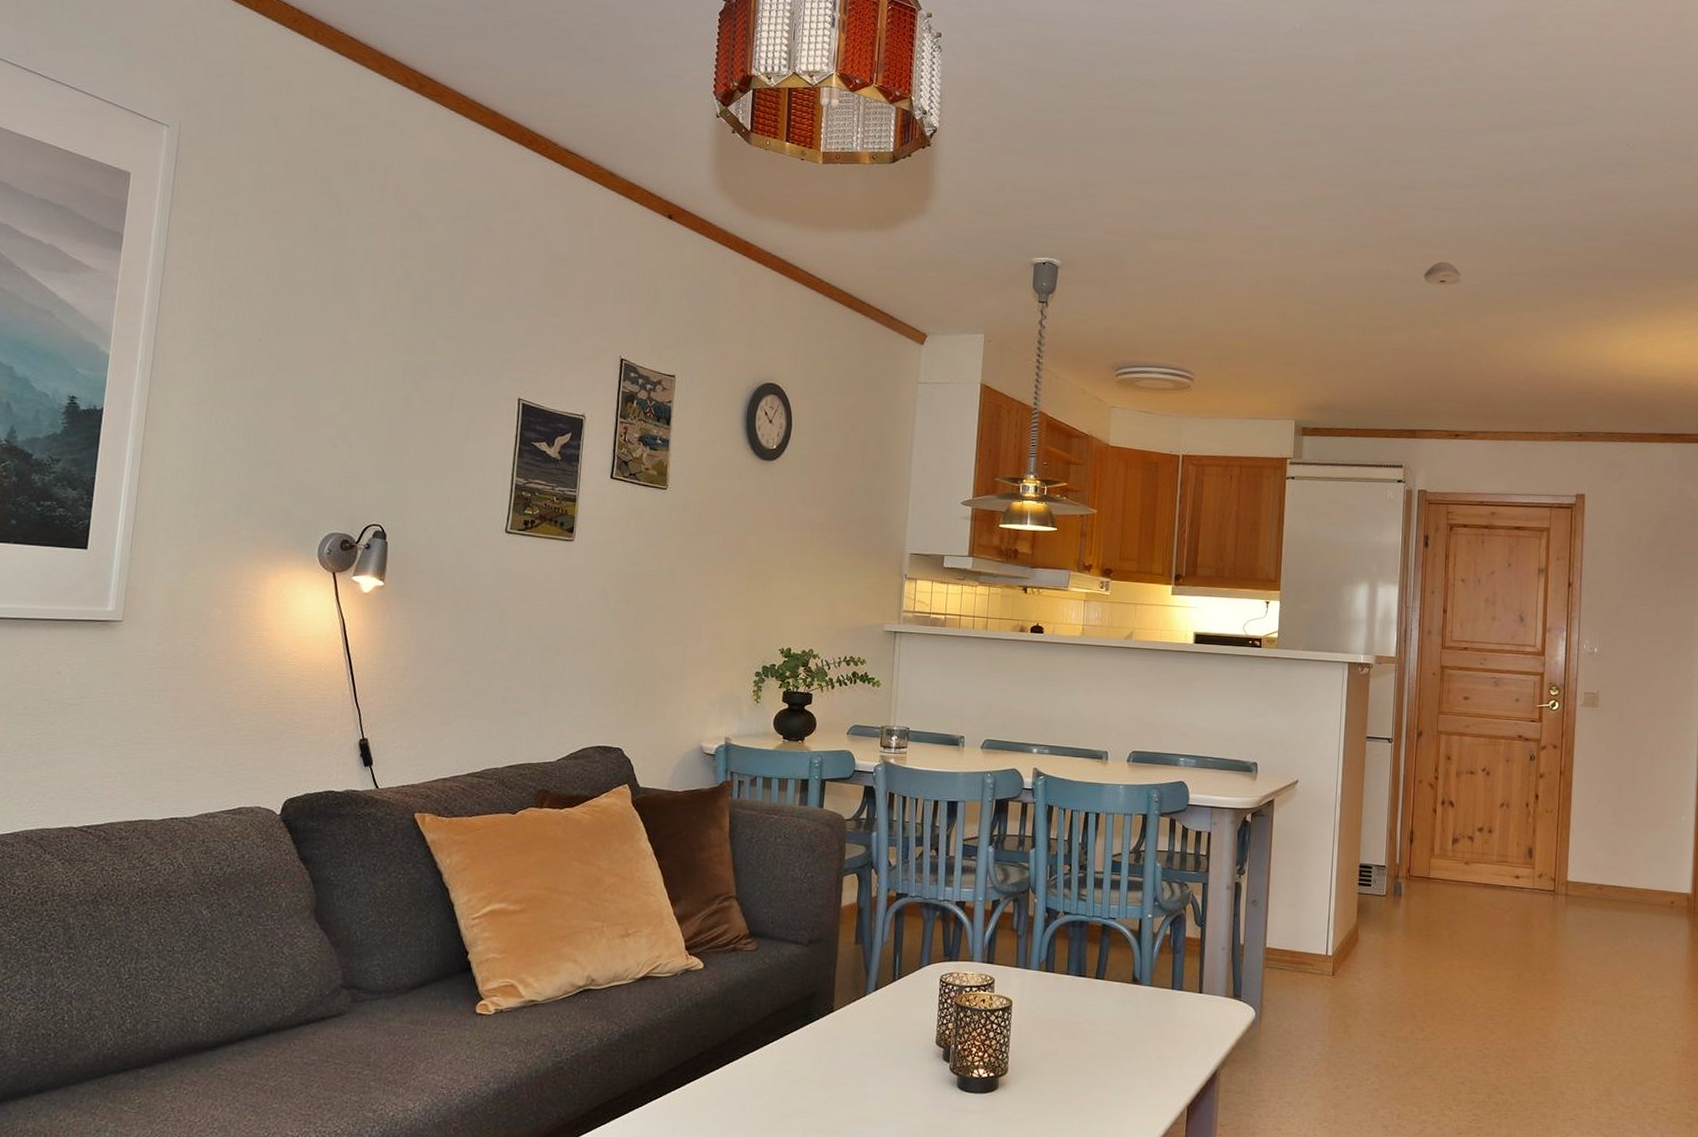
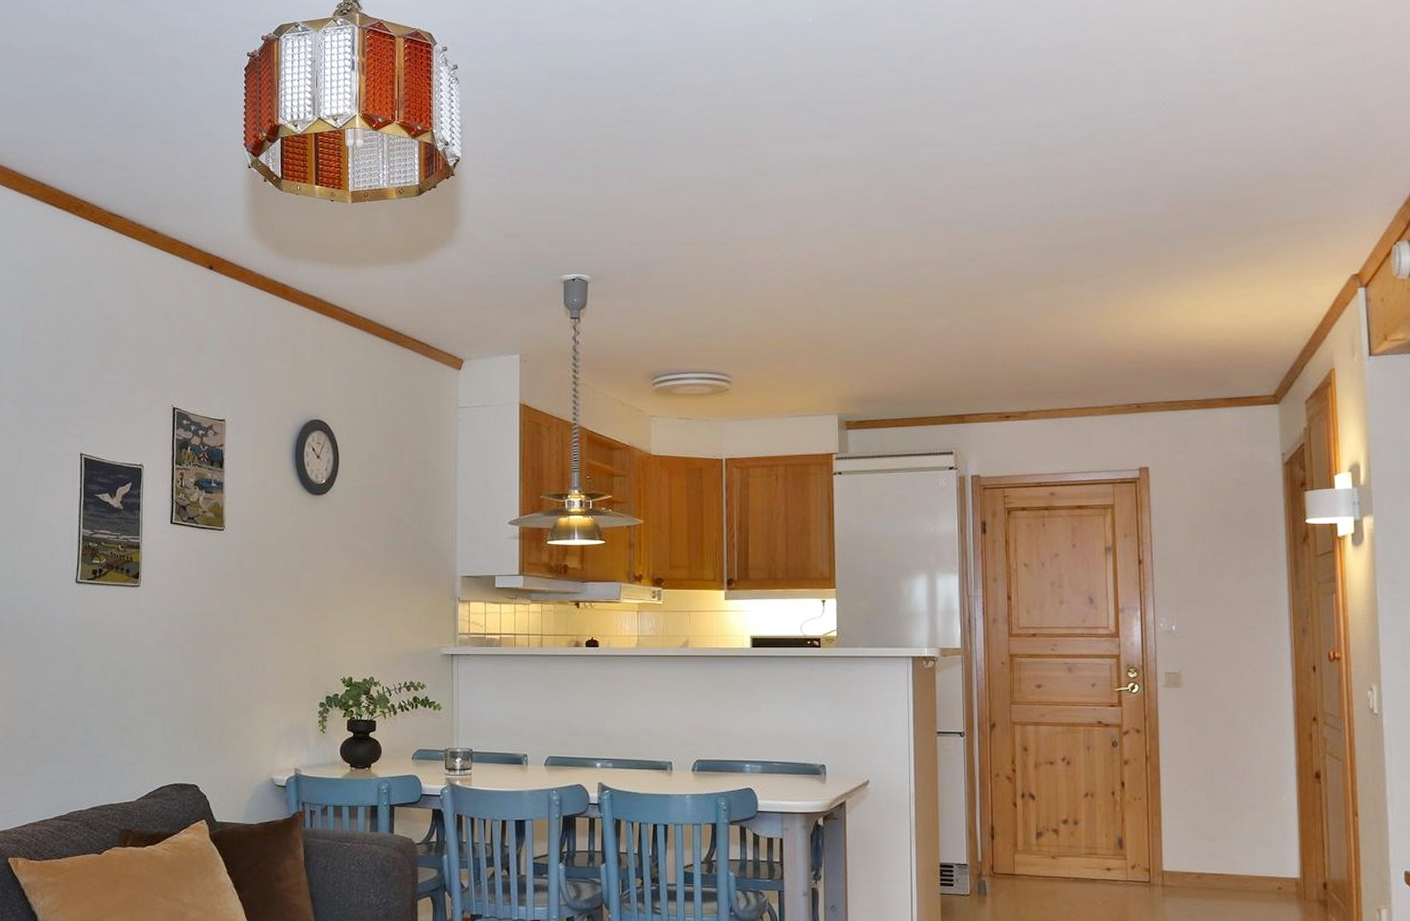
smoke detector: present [1423,261,1462,286] -> none [959,242,1001,266]

